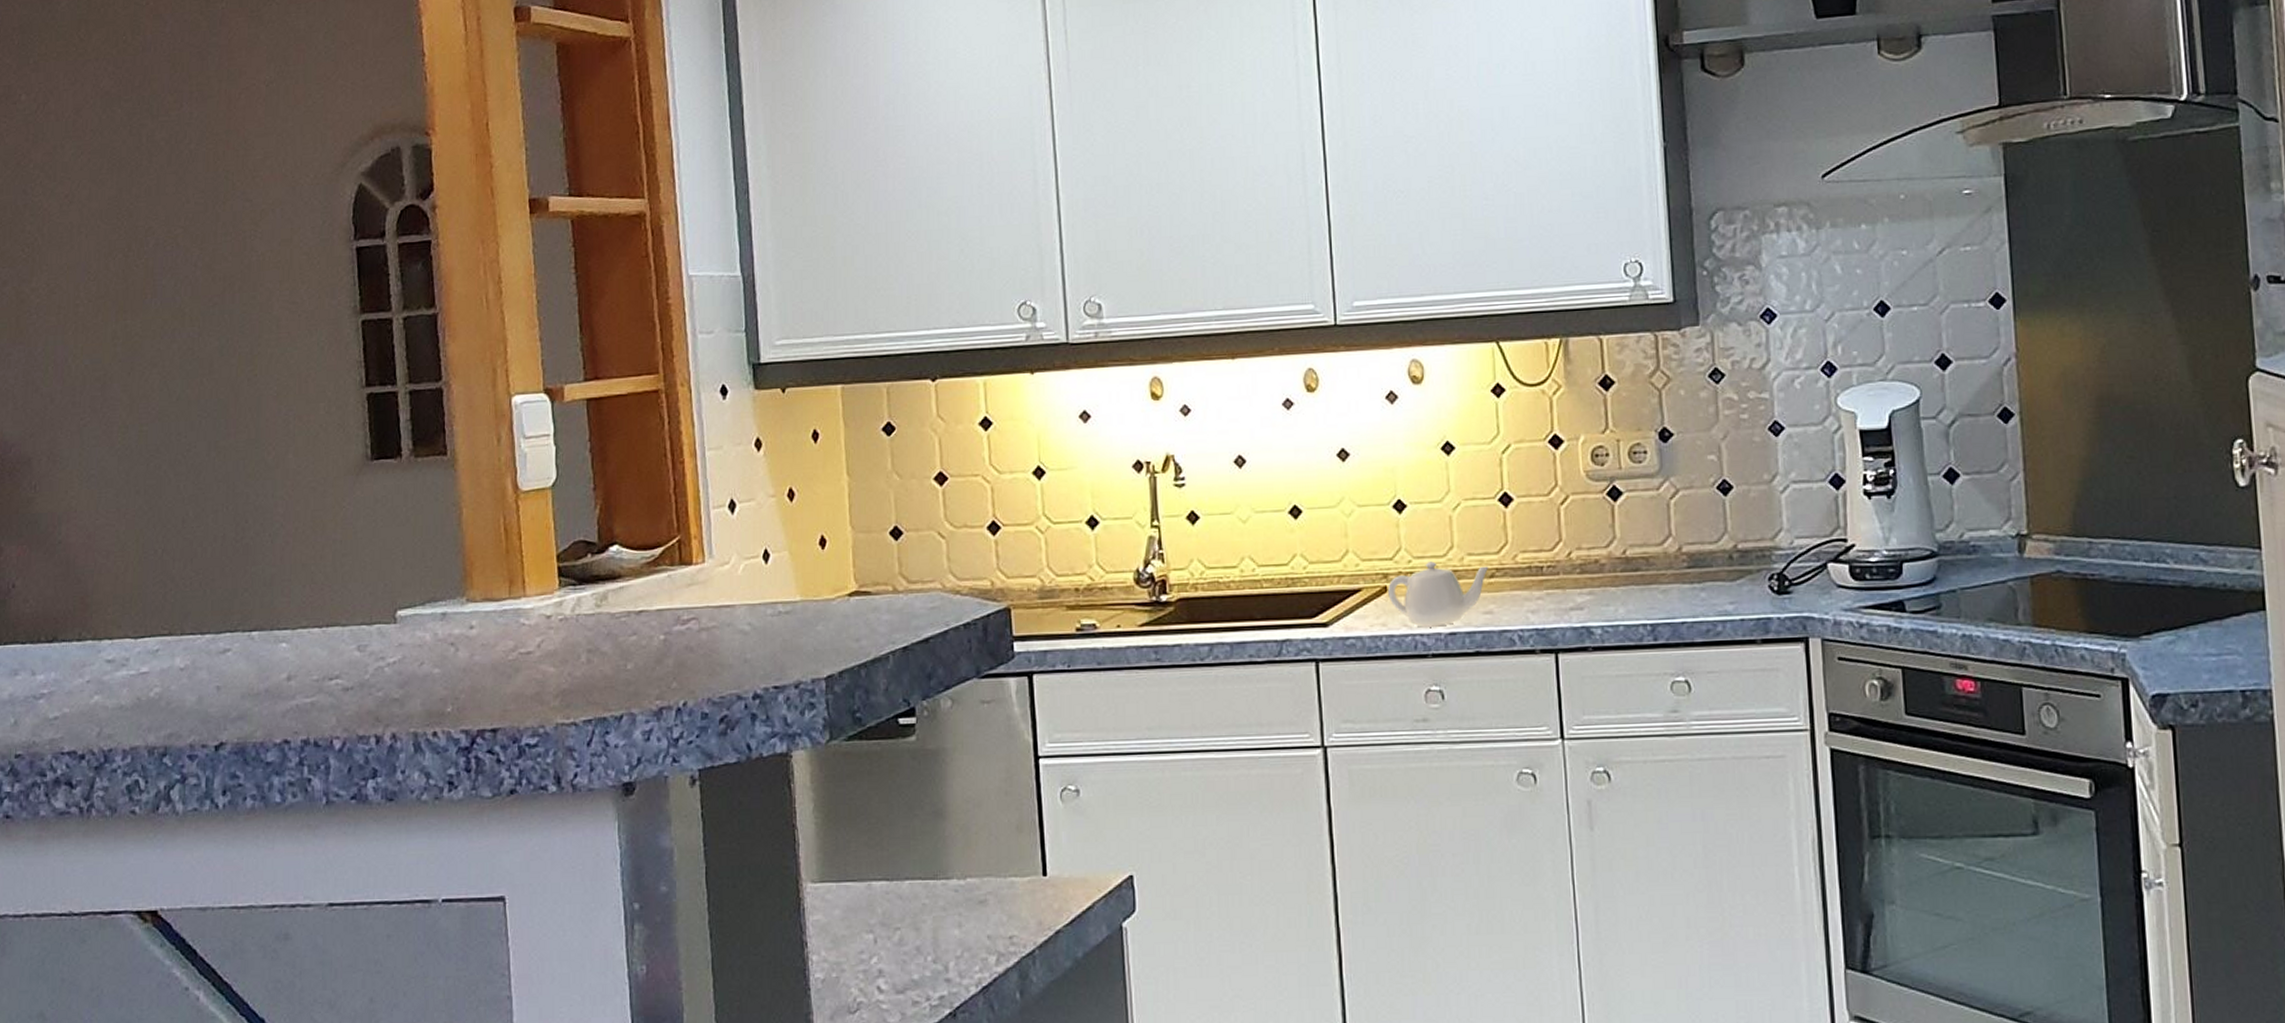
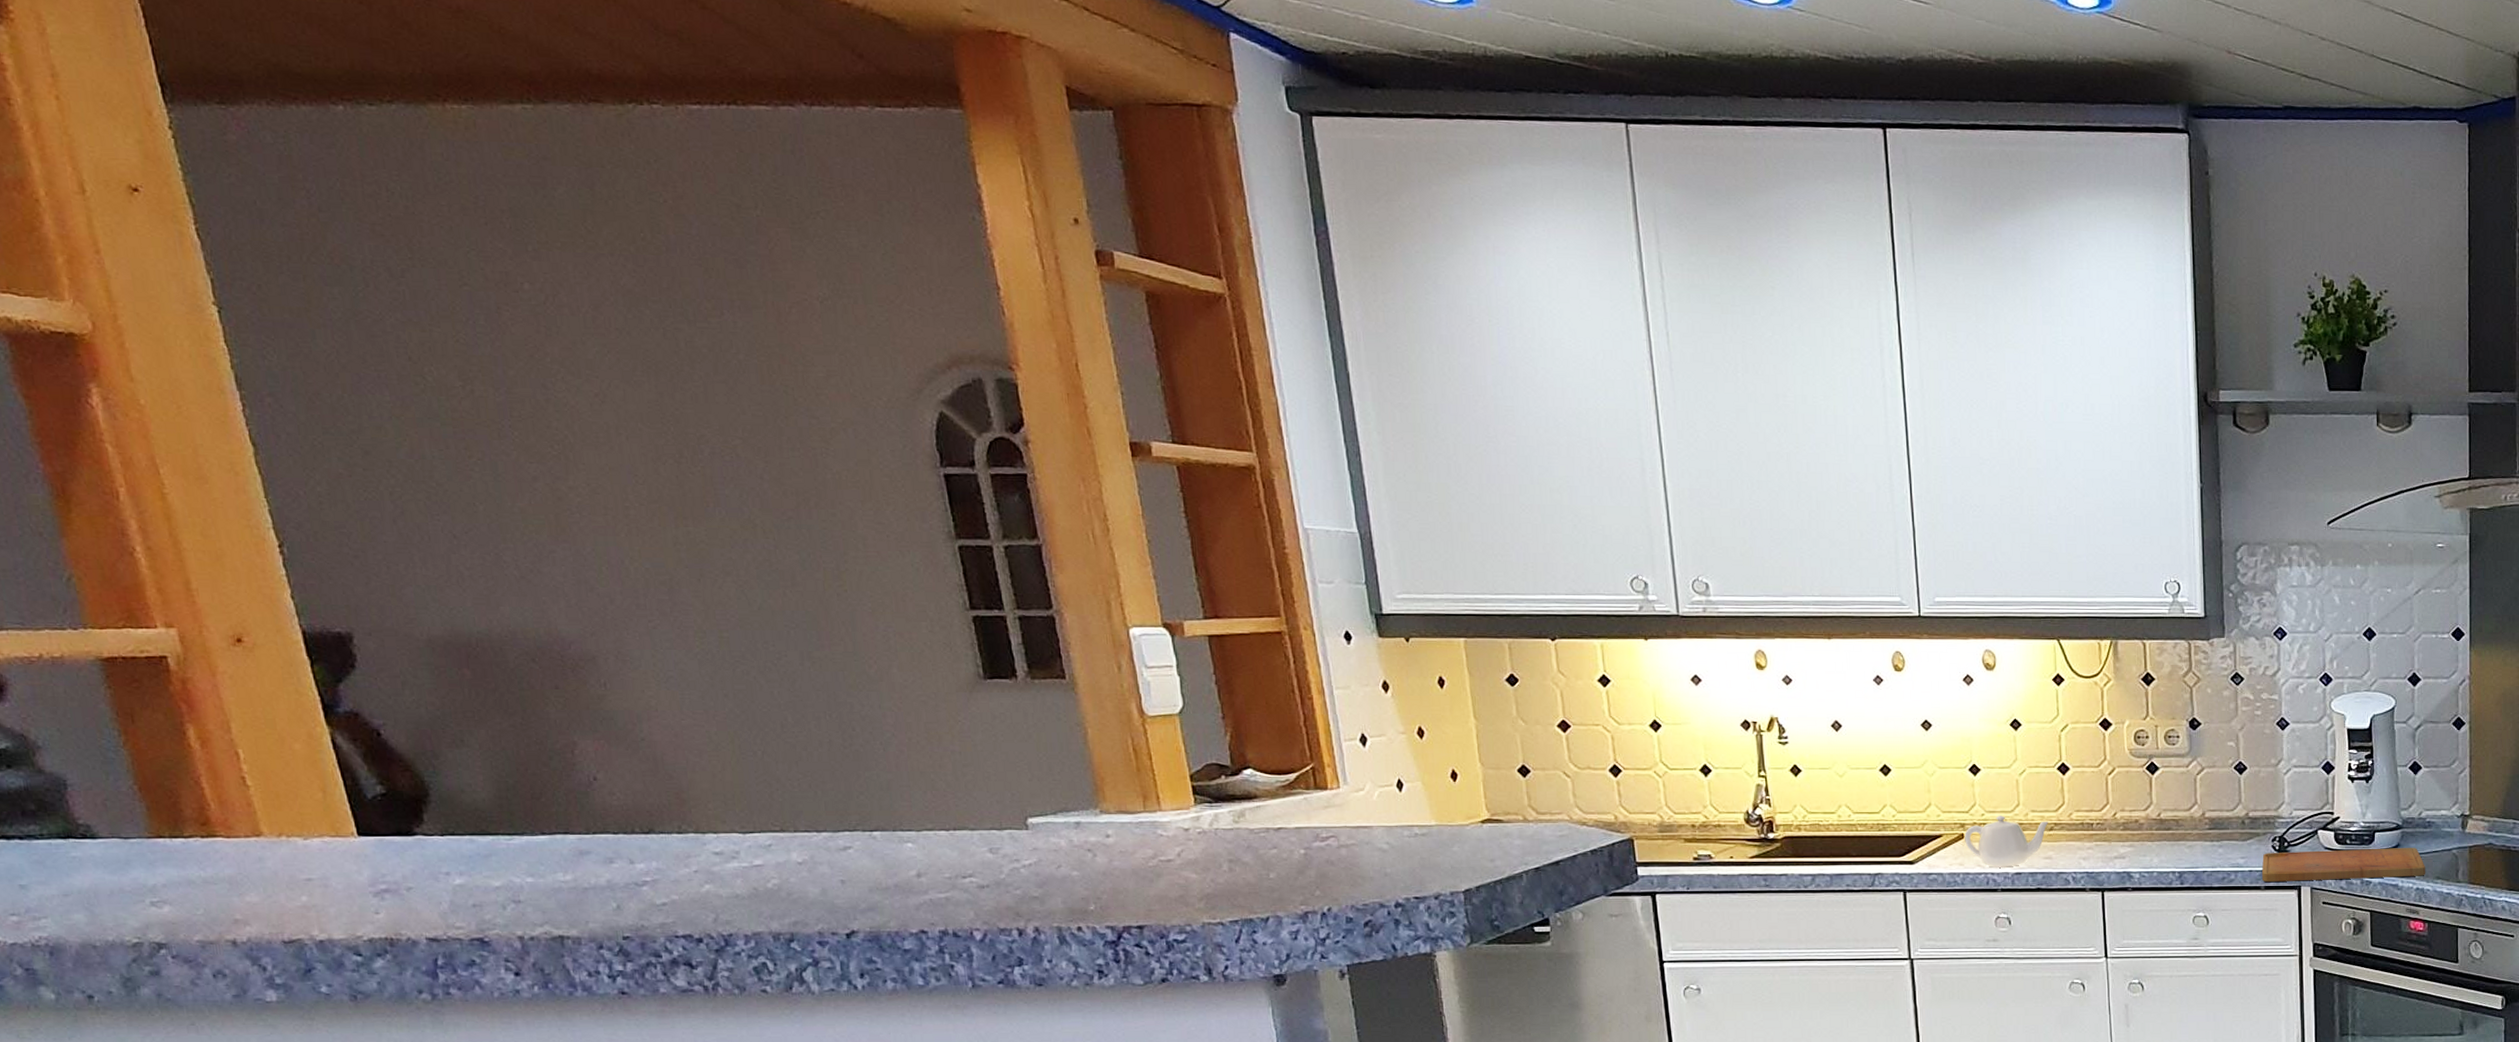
cutting board: none [1756,580,1973,634] -> present [2261,847,2425,883]

